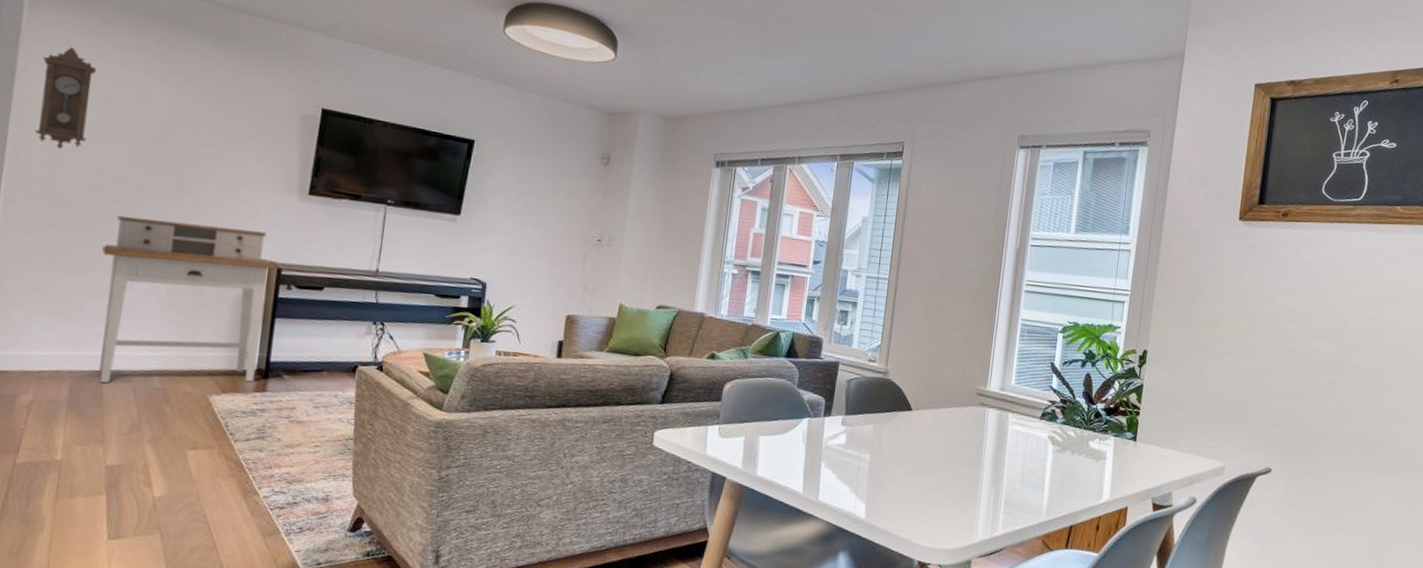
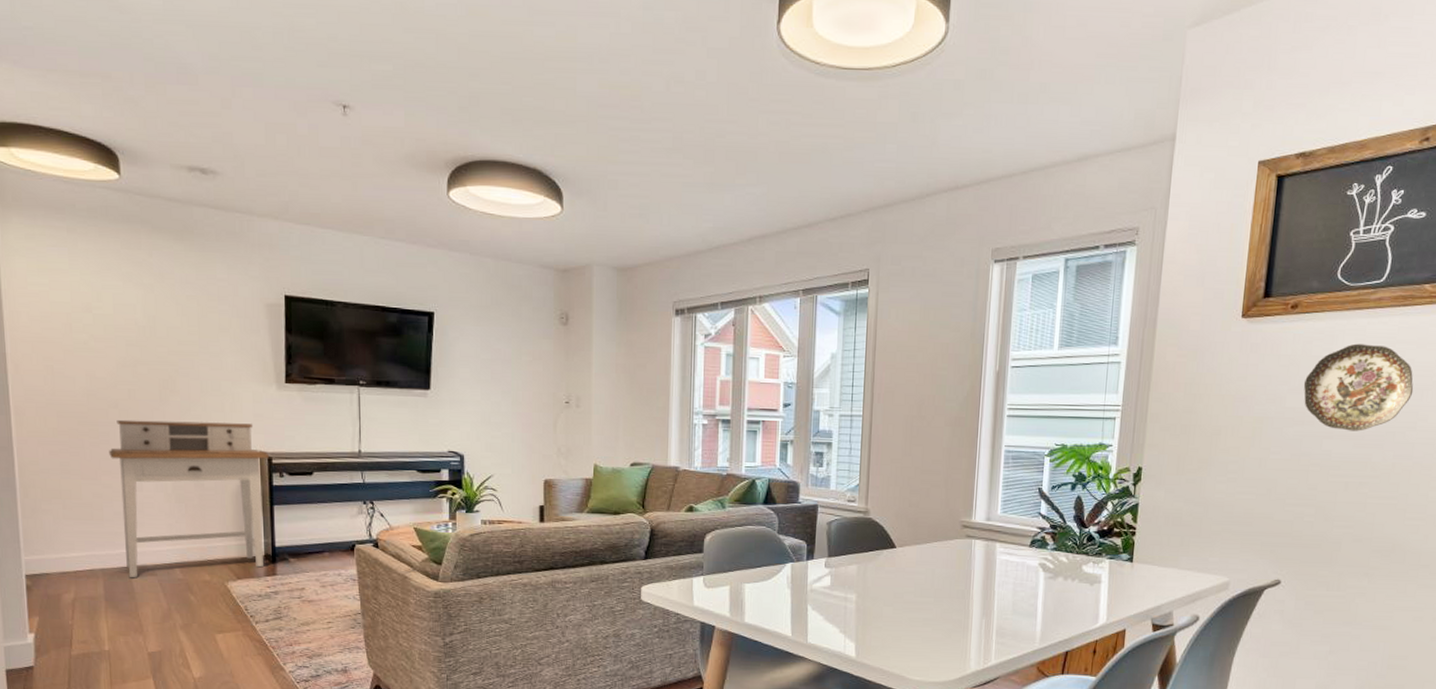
pendulum clock: present [35,47,97,149] -> none [23,259,76,361]
decorative plate: none [1292,253,1388,333] -> present [1303,343,1414,431]

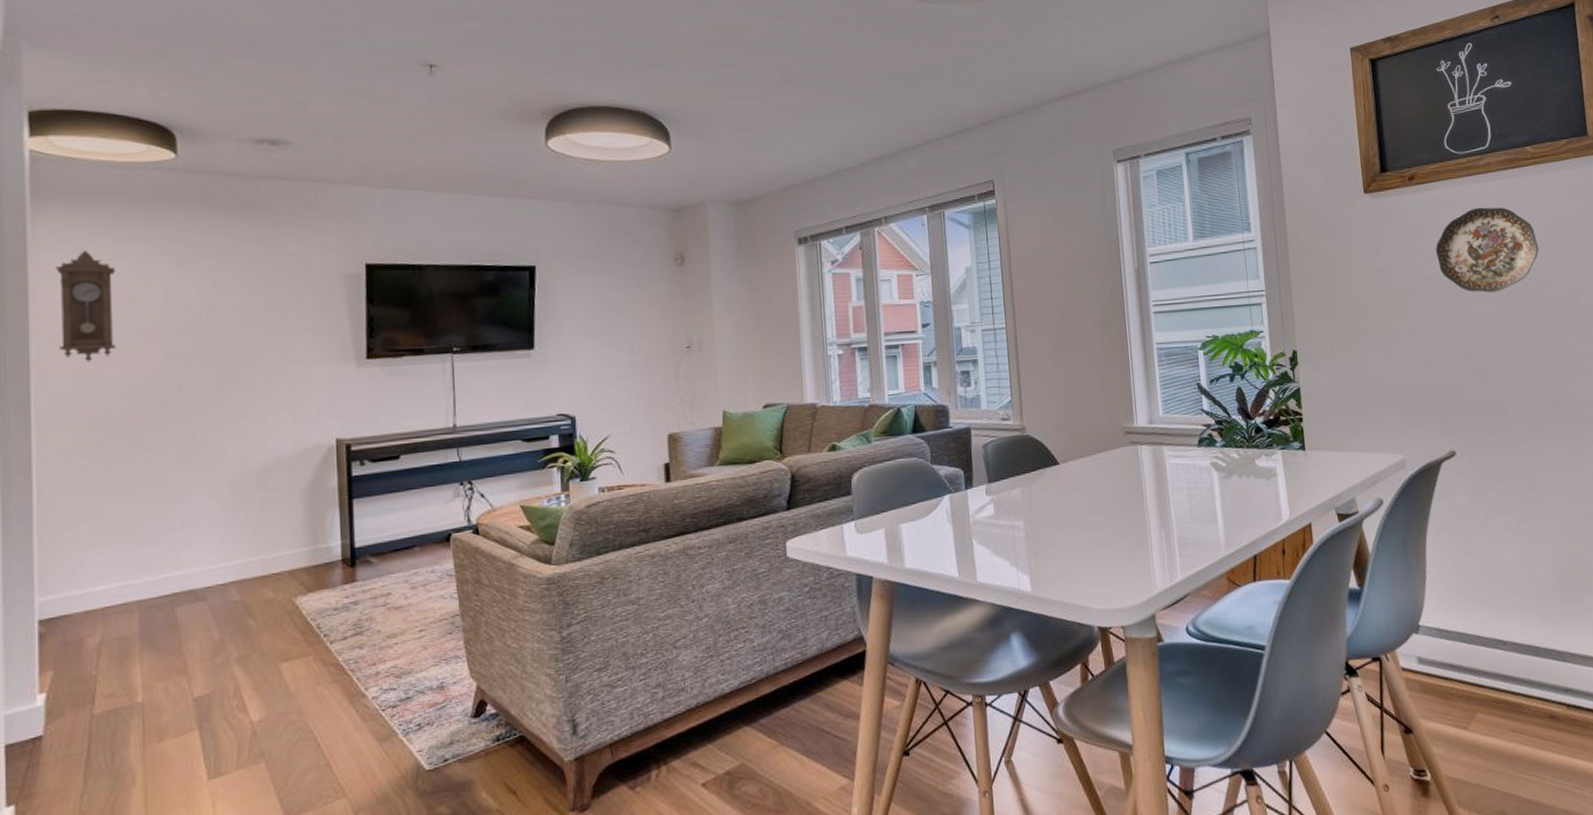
pendulum clock: none [23,259,76,361] -> present [56,250,116,362]
desk: present [109,419,269,578] -> none [152,409,347,608]

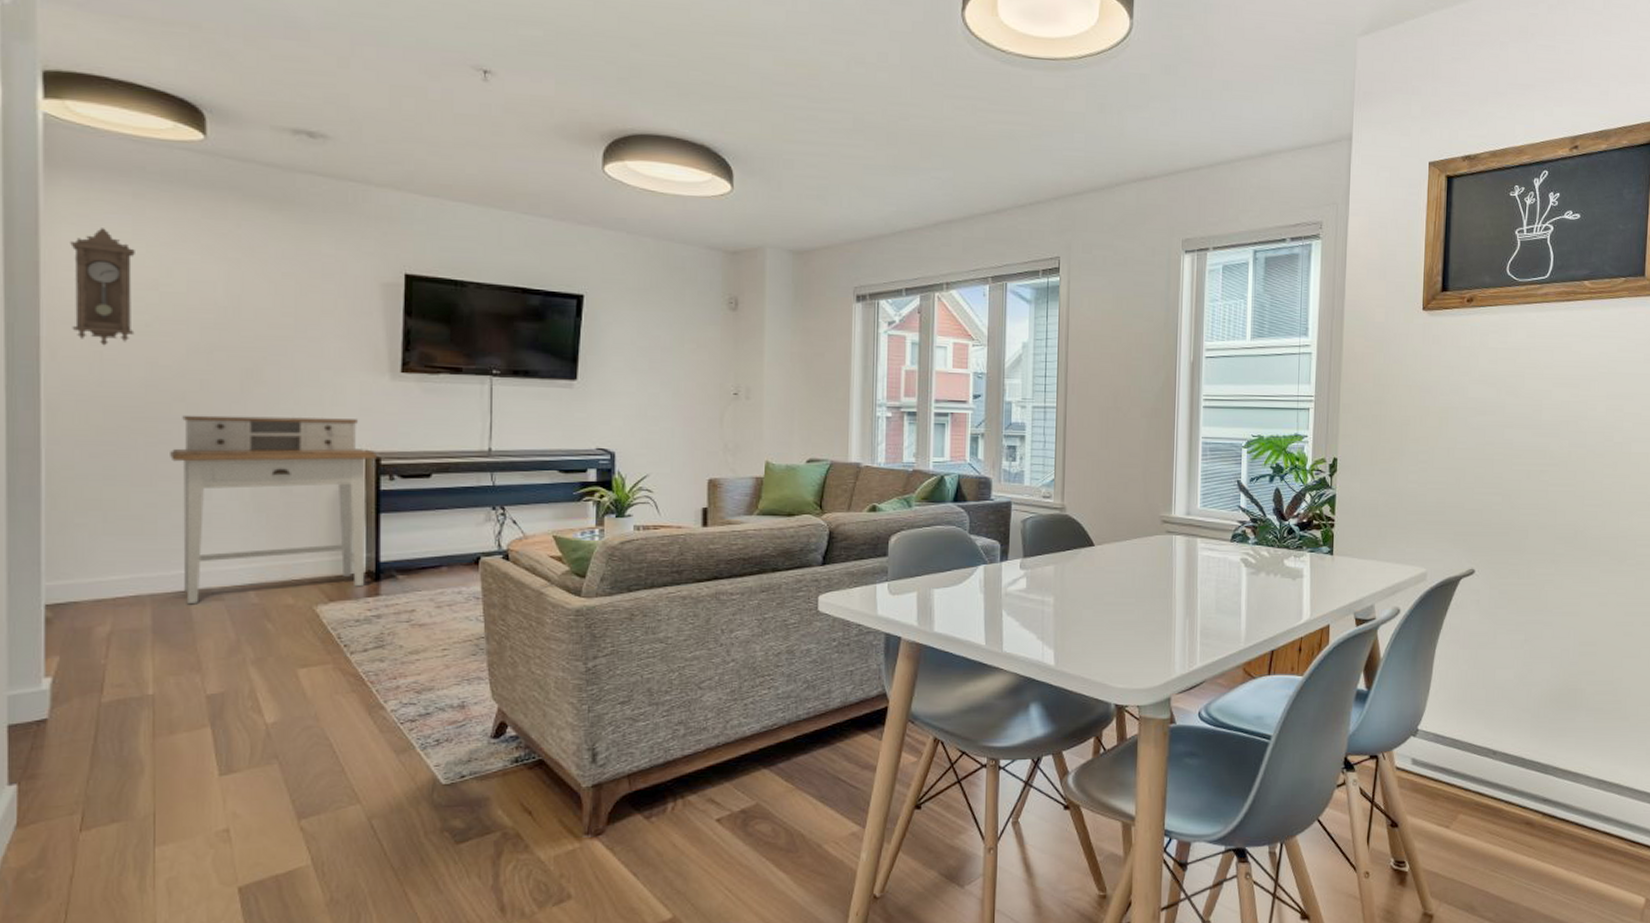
desk: none [152,409,347,608] -> present [170,415,377,605]
decorative plate: present [1435,207,1539,293] -> none [1483,336,1582,421]

